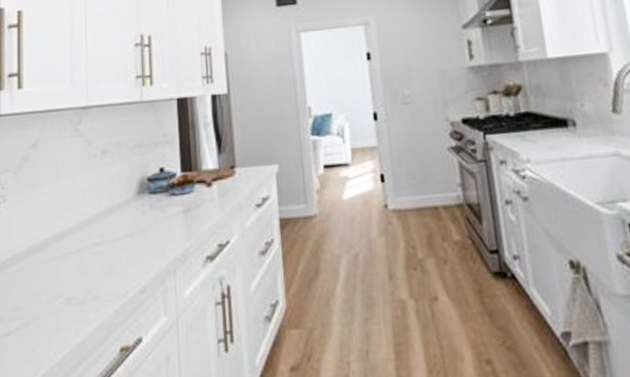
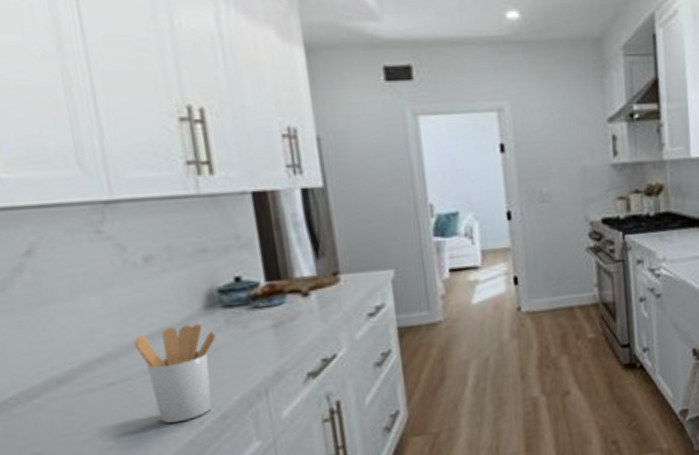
utensil holder: none [88,206,143,293] -> present [134,323,217,424]

